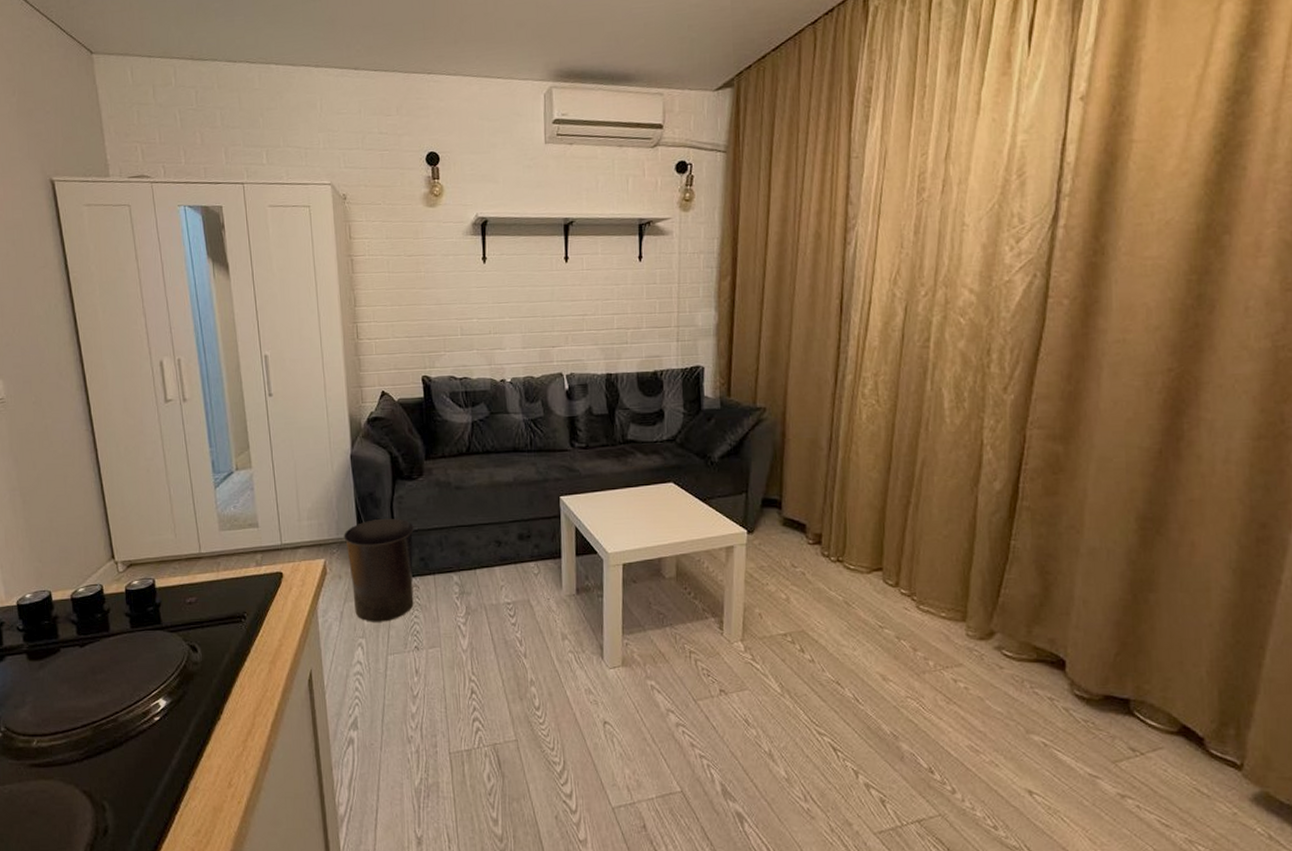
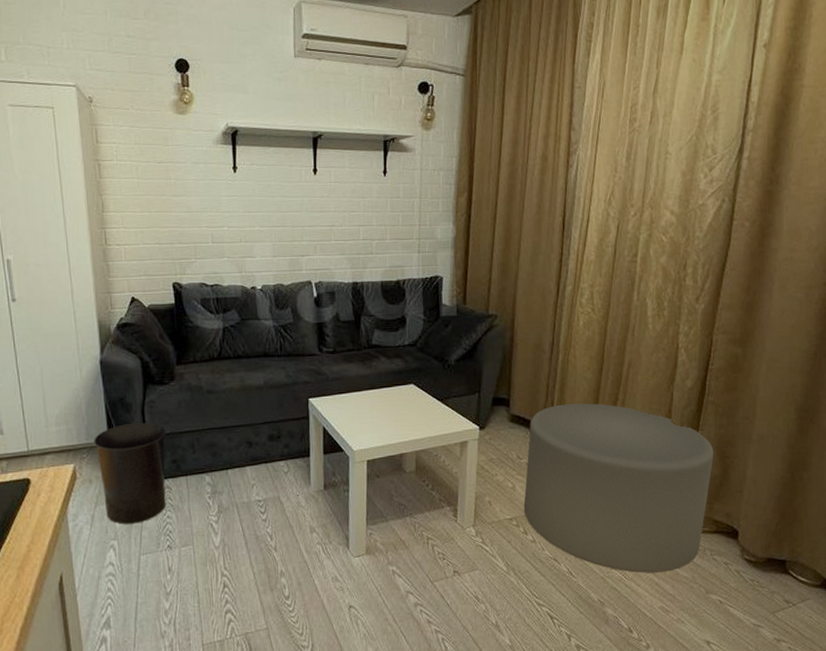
pouf: none [799,506,1032,704] -> present [523,403,714,573]

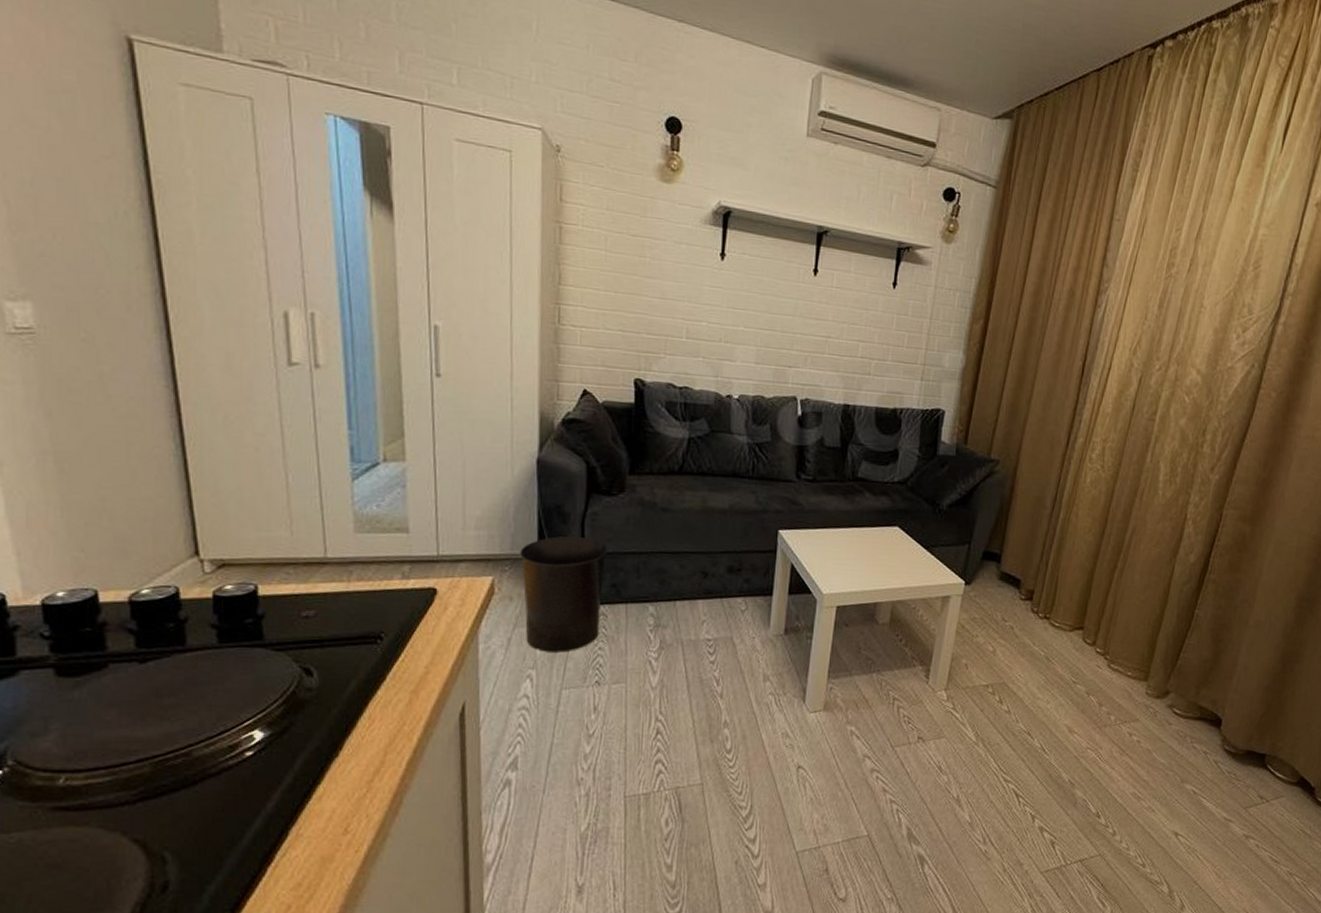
pouf: present [523,403,714,573] -> none [1001,566,1209,756]

